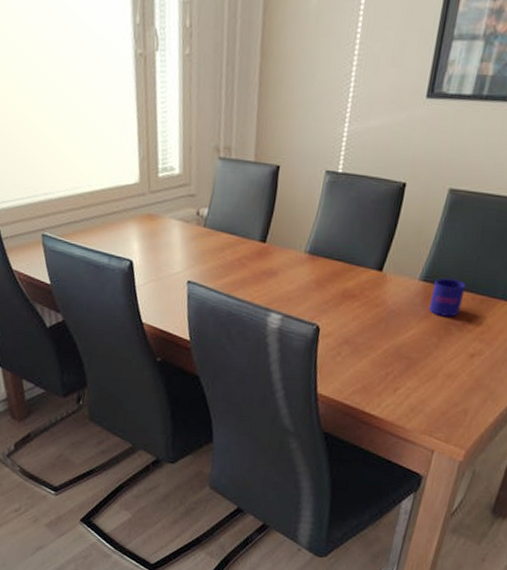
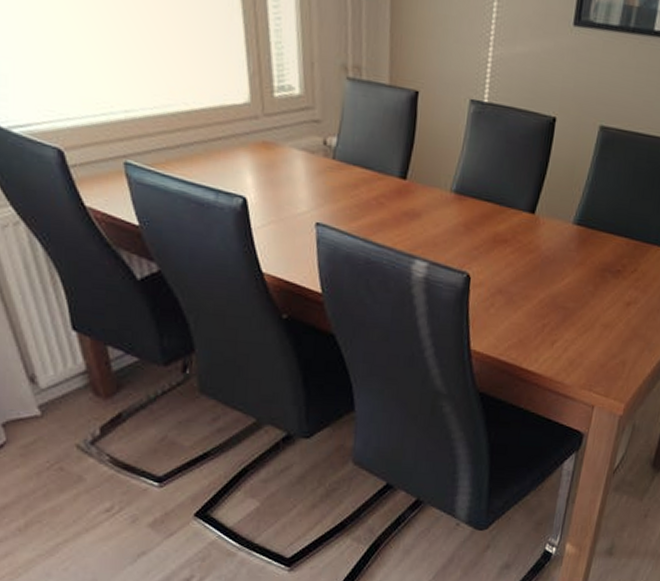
mug: present [428,278,466,317] -> none [583,222,620,264]

